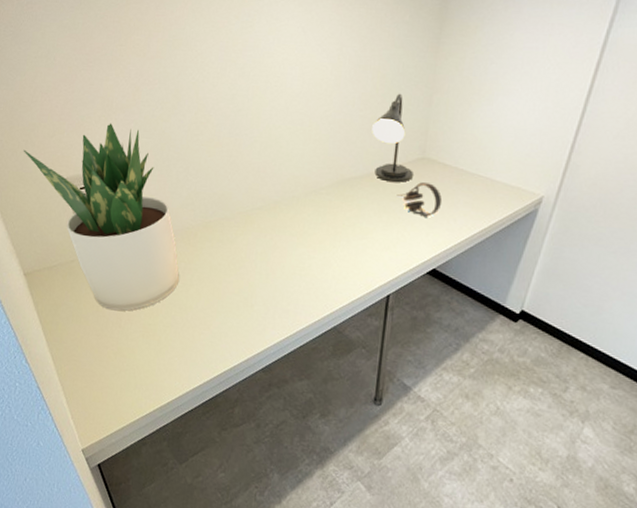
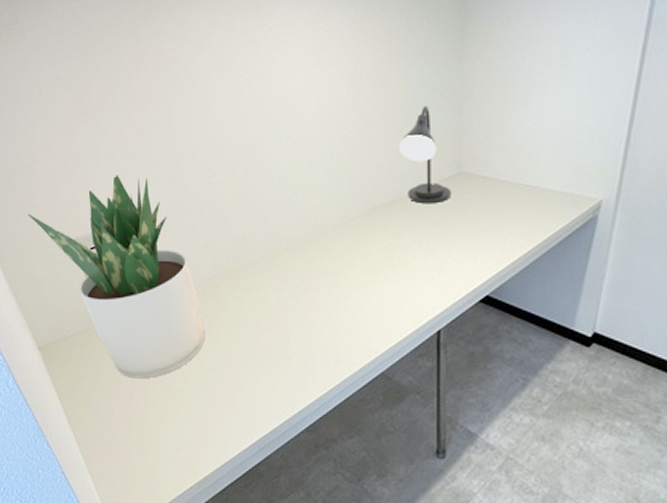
headphones: present [397,182,443,217] -> none [435,200,488,238]

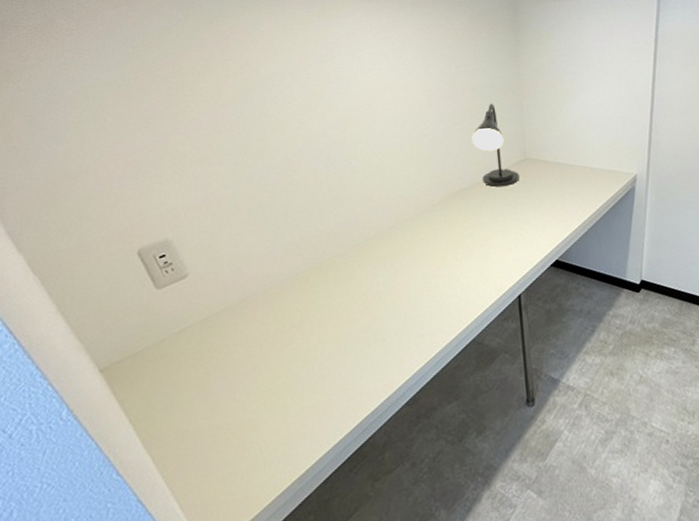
planter: present [28,175,205,379] -> none [78,179,296,385]

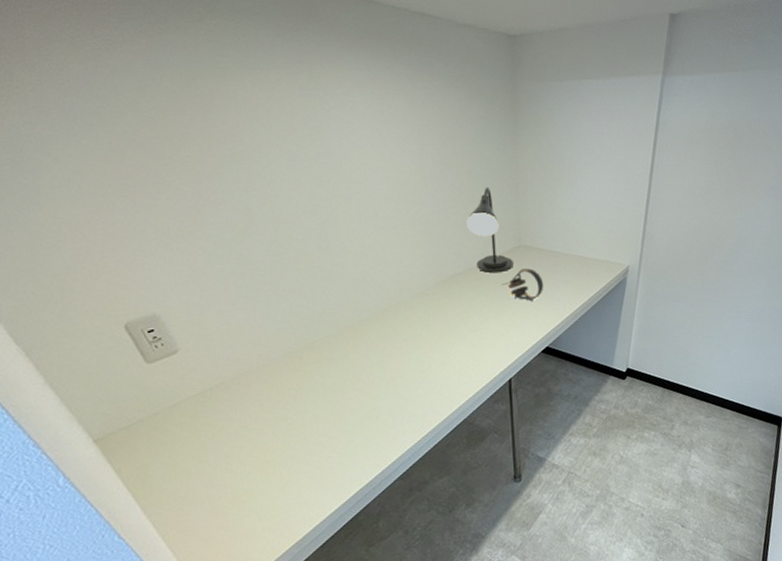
headphones: none [508,181,551,214] -> present [501,268,544,301]

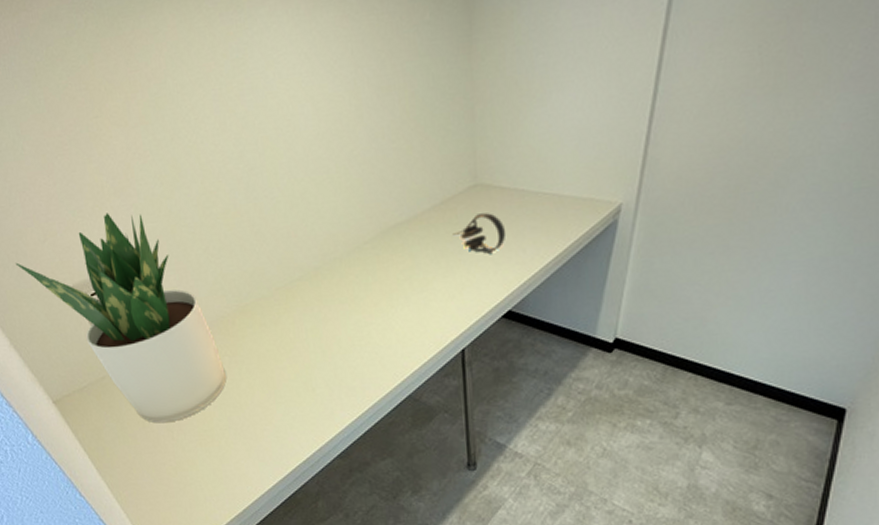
planter: none [59,253,291,457] -> present [15,212,226,424]
desk lamp: present [466,187,513,273] -> none [410,112,468,221]

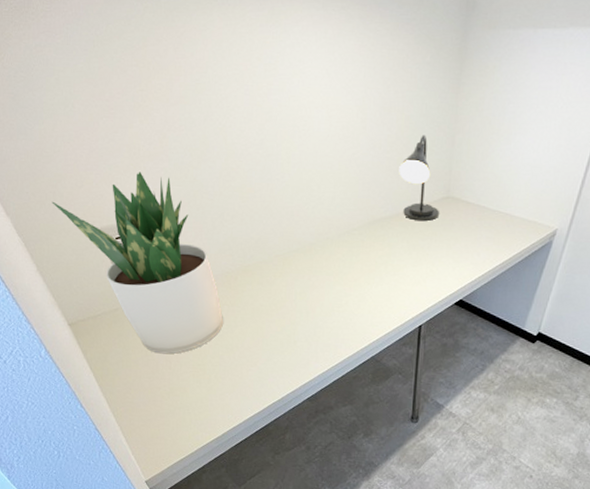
desk lamp: none [410,112,468,221] -> present [399,134,439,222]
headphones: present [452,213,507,254] -> none [424,220,467,253]

